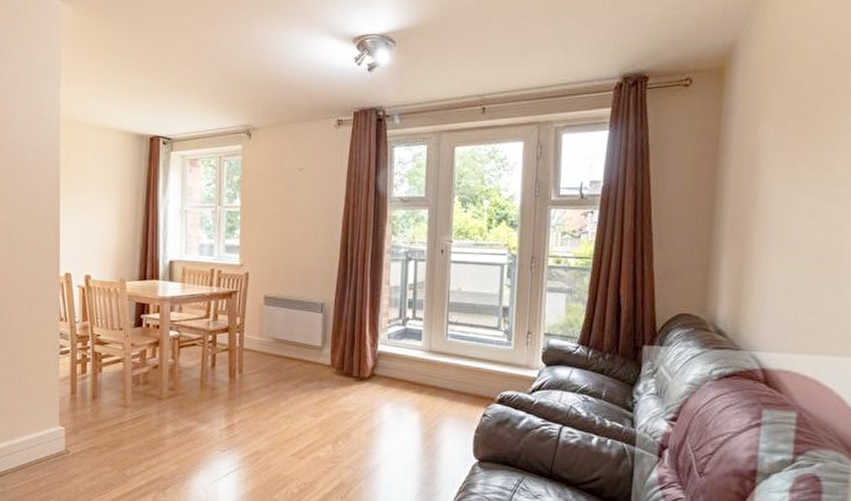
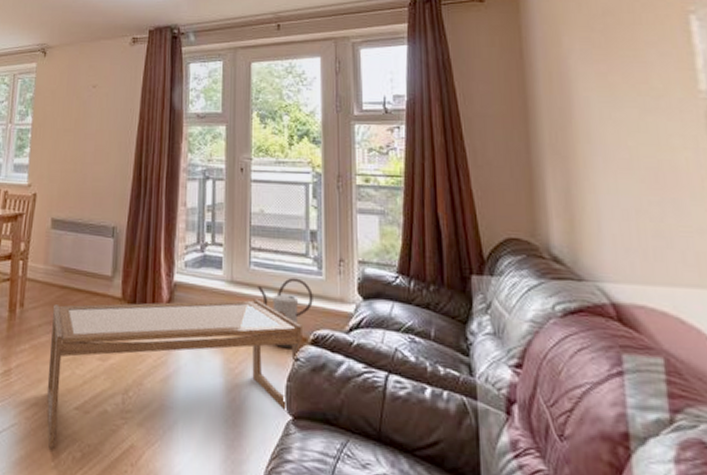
coffee table: none [266,366,491,487] -> present [46,299,302,449]
watering can: none [453,348,502,407] -> present [258,278,313,349]

